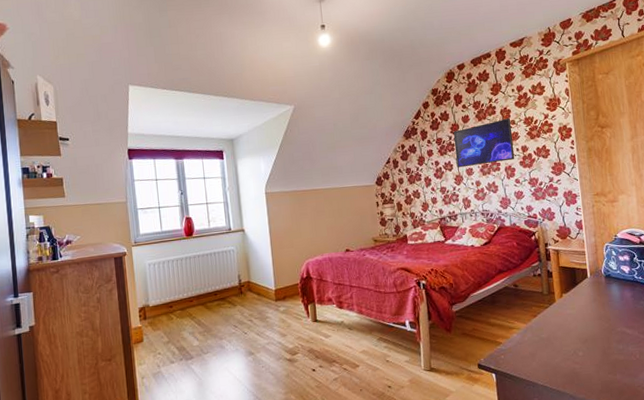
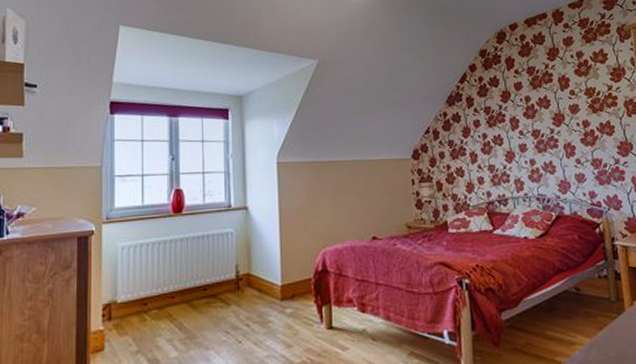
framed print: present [453,118,515,168] -> none [504,88,575,143]

